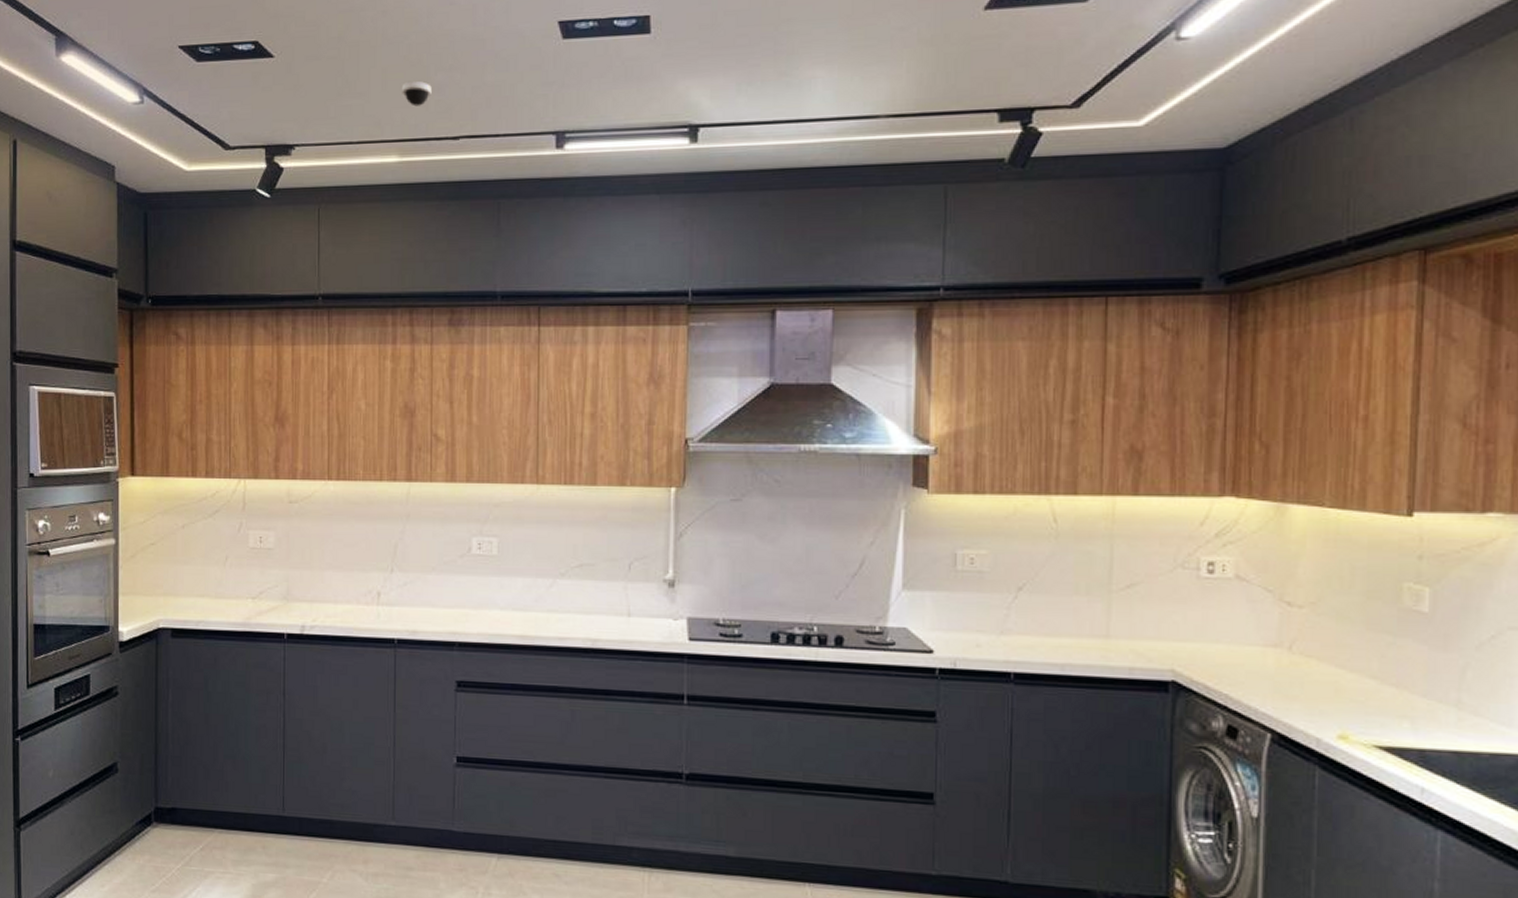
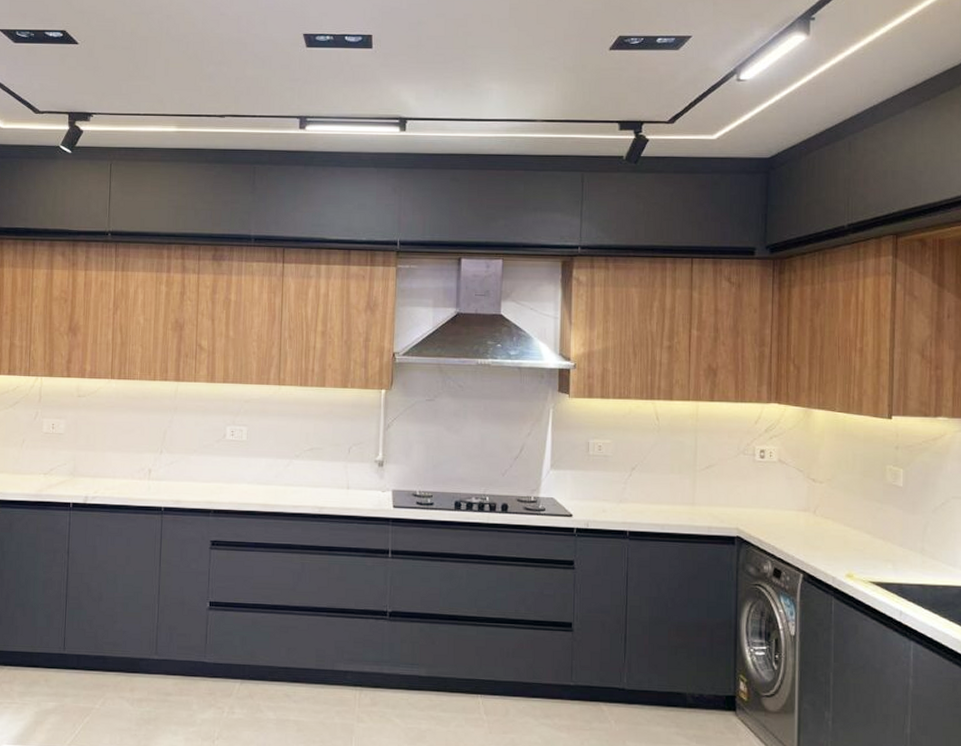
dome security camera: present [402,80,432,107] -> none [181,70,204,90]

